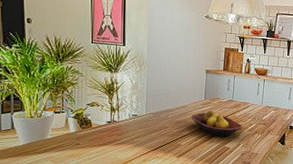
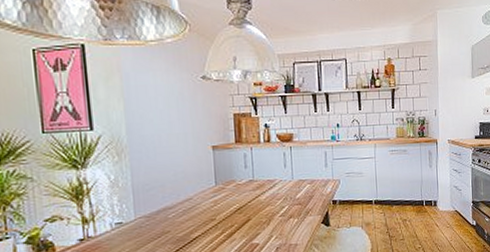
fruit bowl: present [191,110,242,137] -> none [200,198,272,232]

